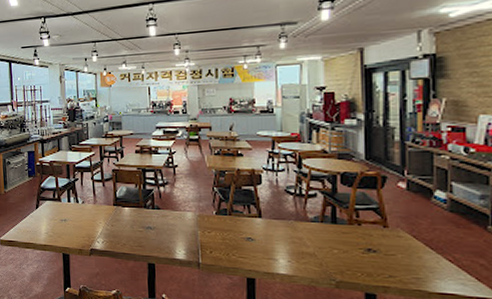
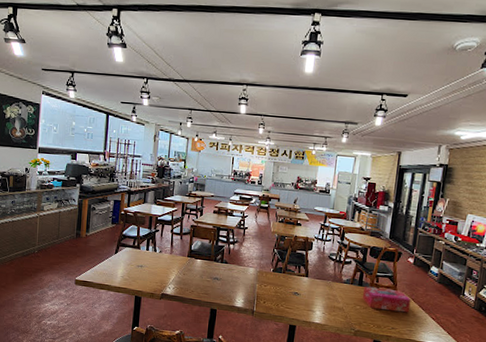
tissue box: none [338,223,412,255] -> present [362,286,411,313]

